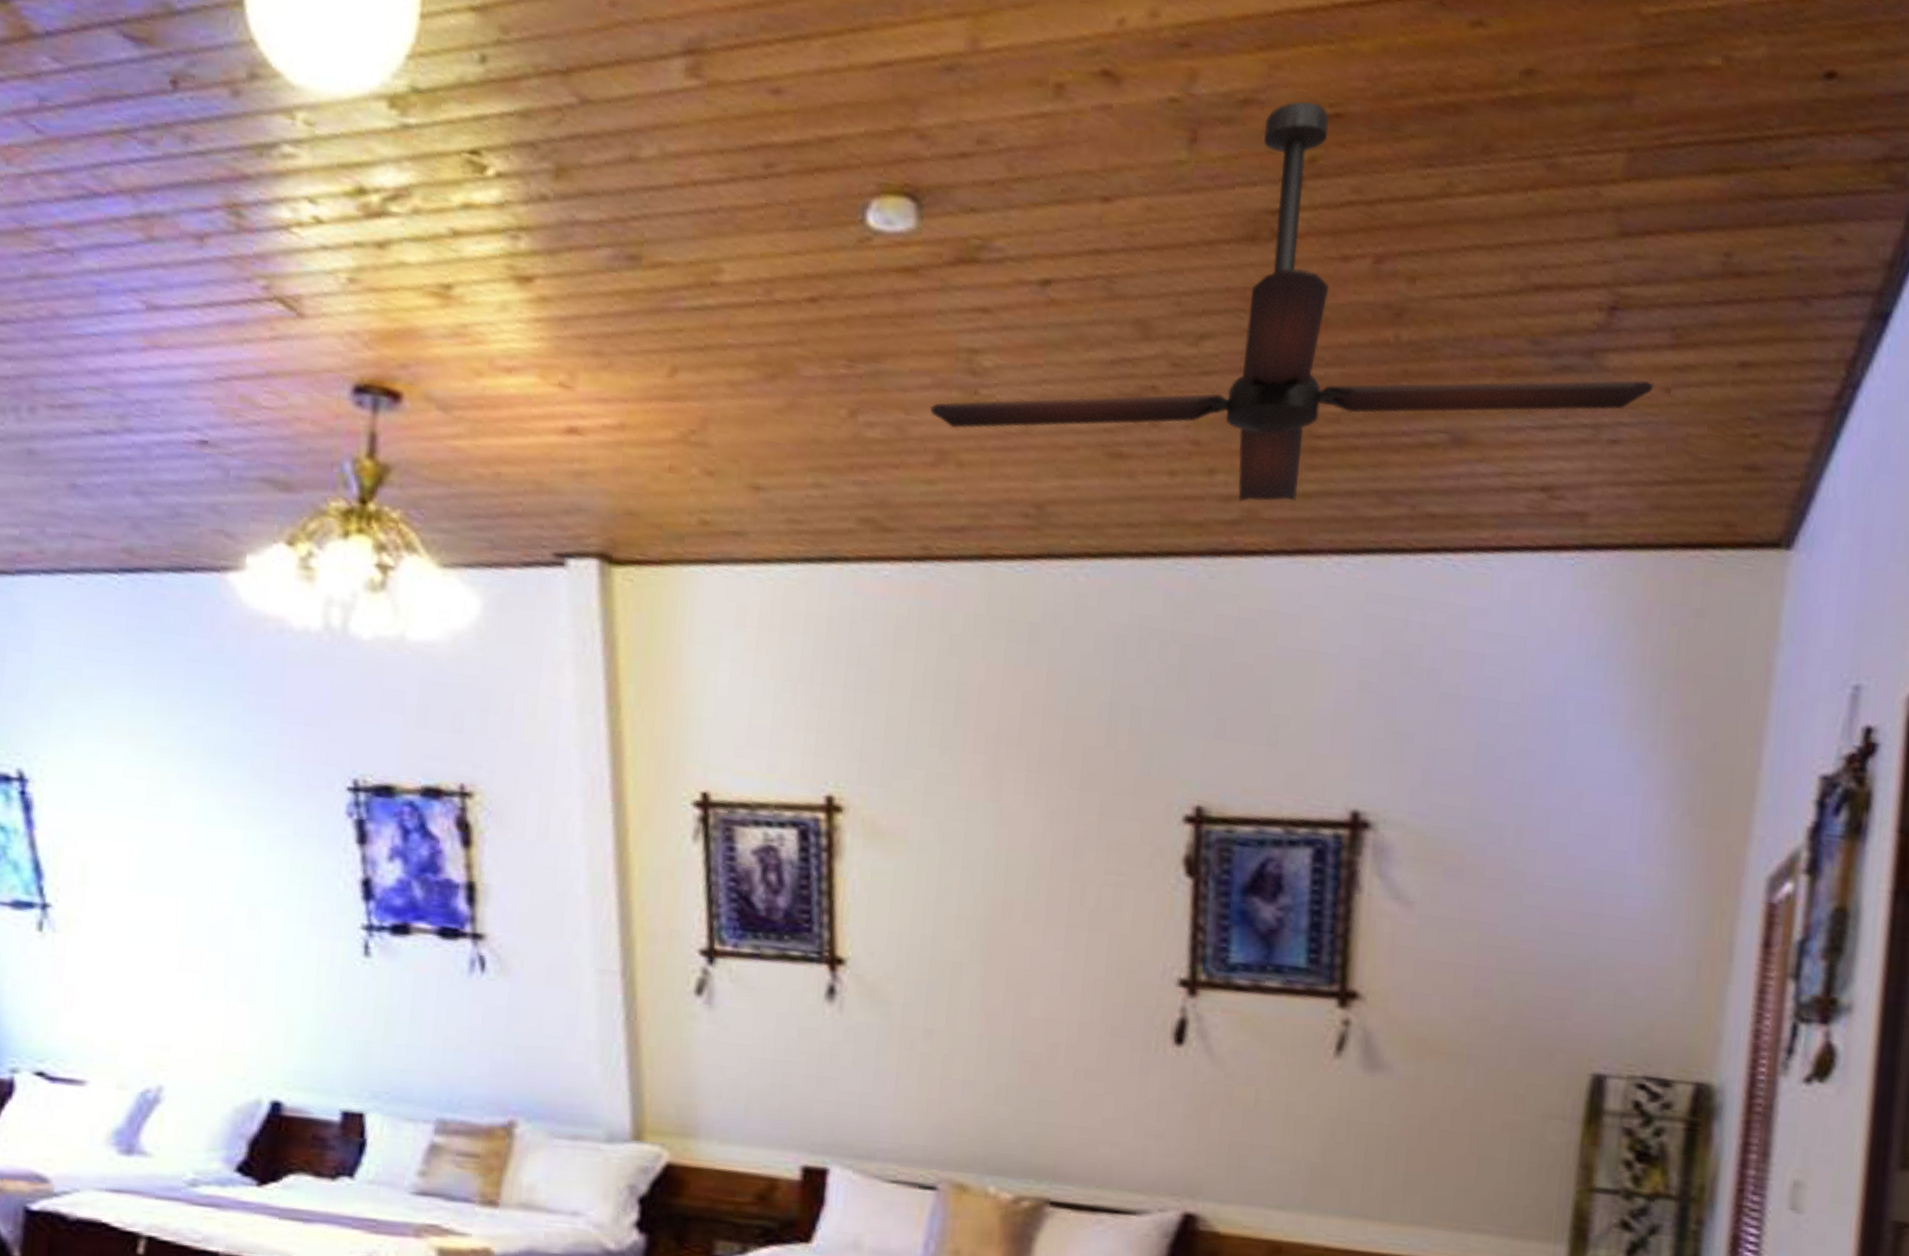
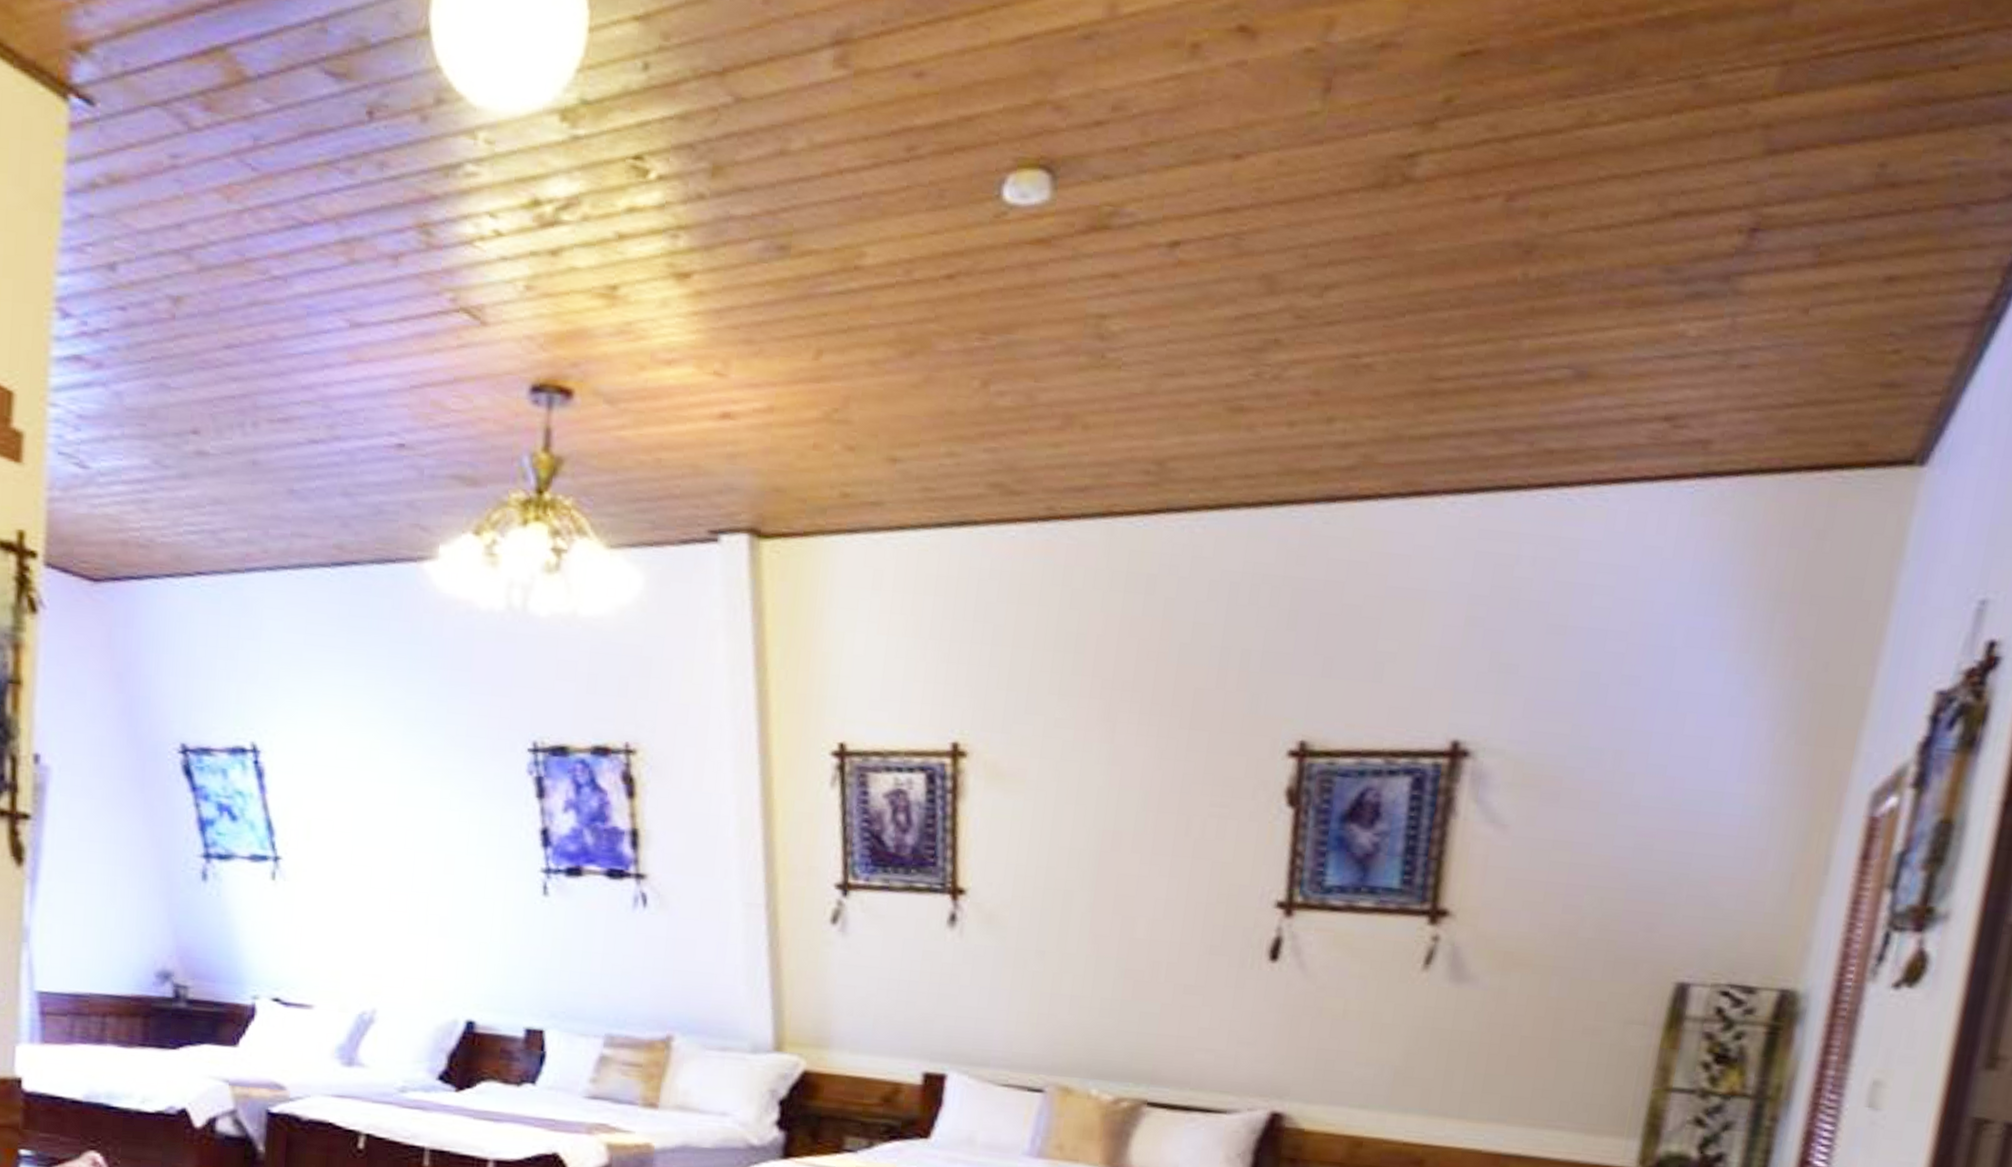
ceiling fan: present [930,101,1654,502] -> none [1059,40,1792,448]

